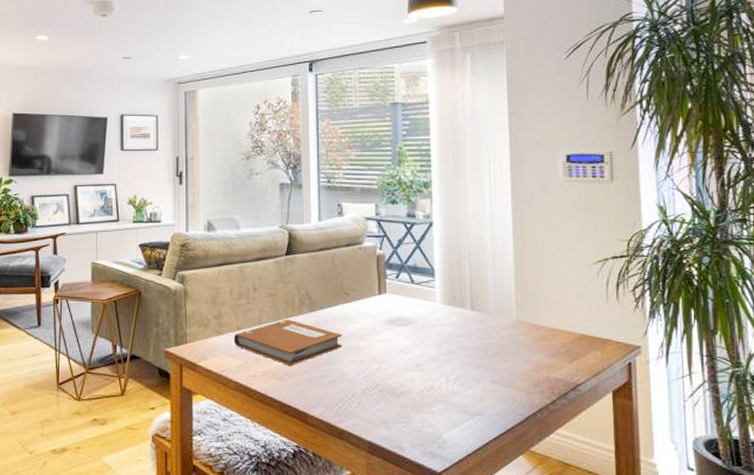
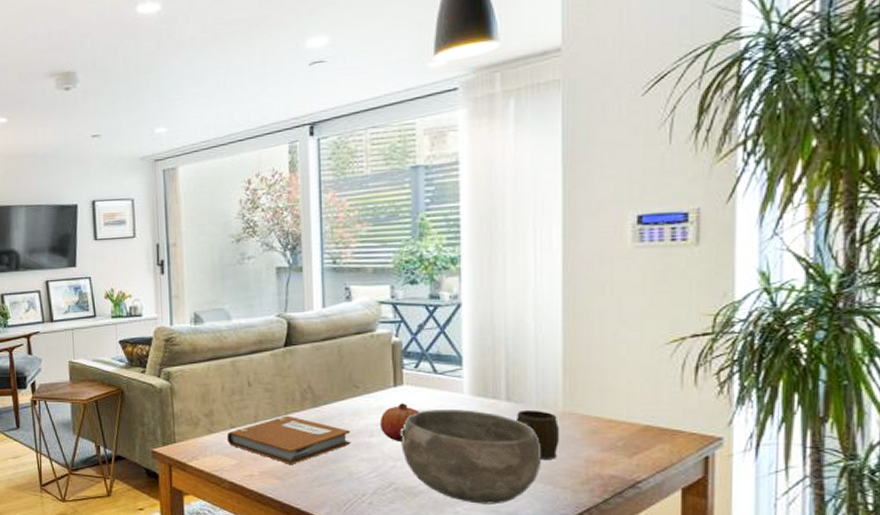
fruit: none [367,310,400,346] -> present [379,403,419,443]
bowl: none [384,316,501,405] -> present [399,409,542,505]
mug: none [480,318,514,365] -> present [517,409,559,461]

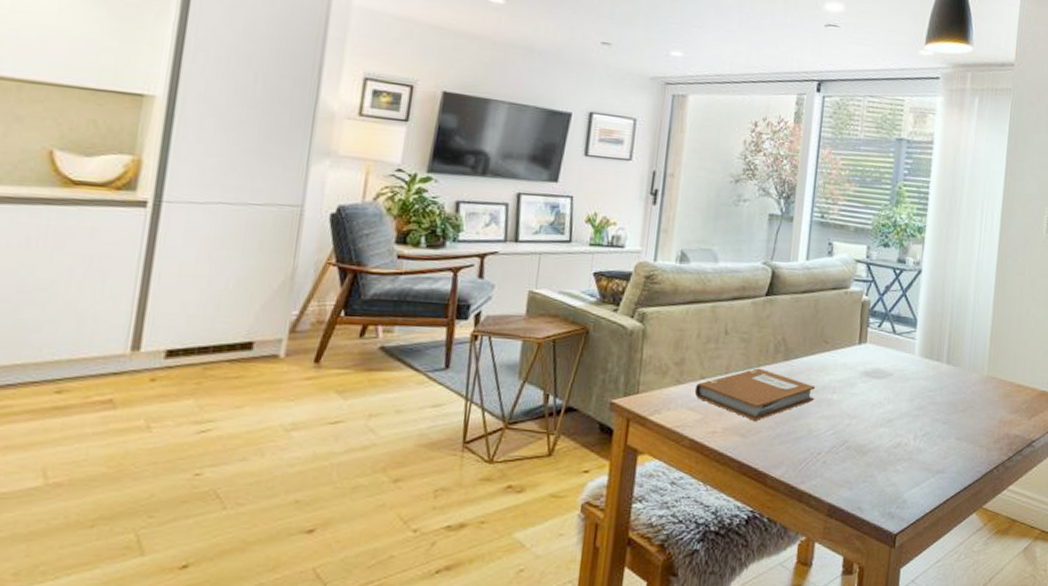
fruit: present [379,403,419,443] -> none [842,360,877,400]
bowl: present [399,409,542,505] -> none [858,368,969,463]
mug: present [517,409,559,461] -> none [953,372,983,421]

